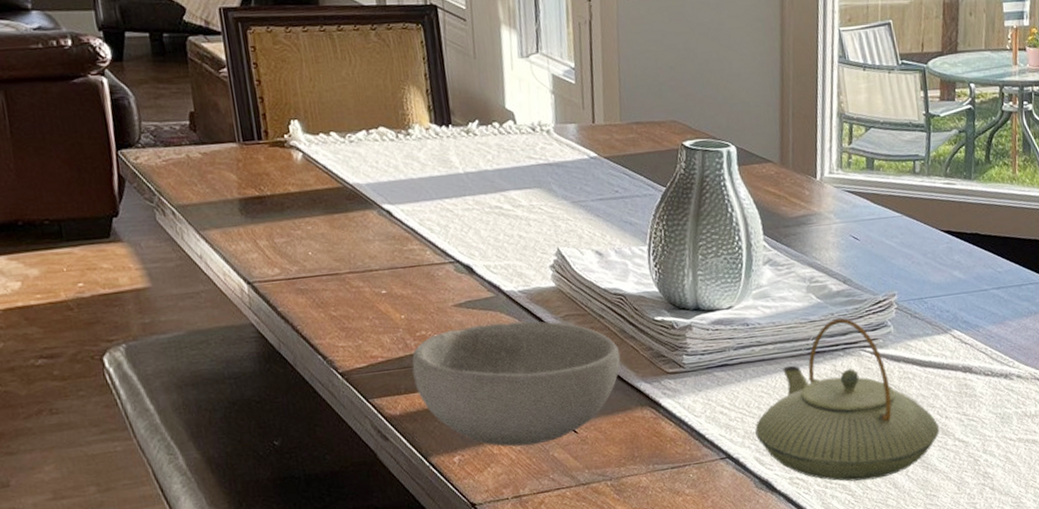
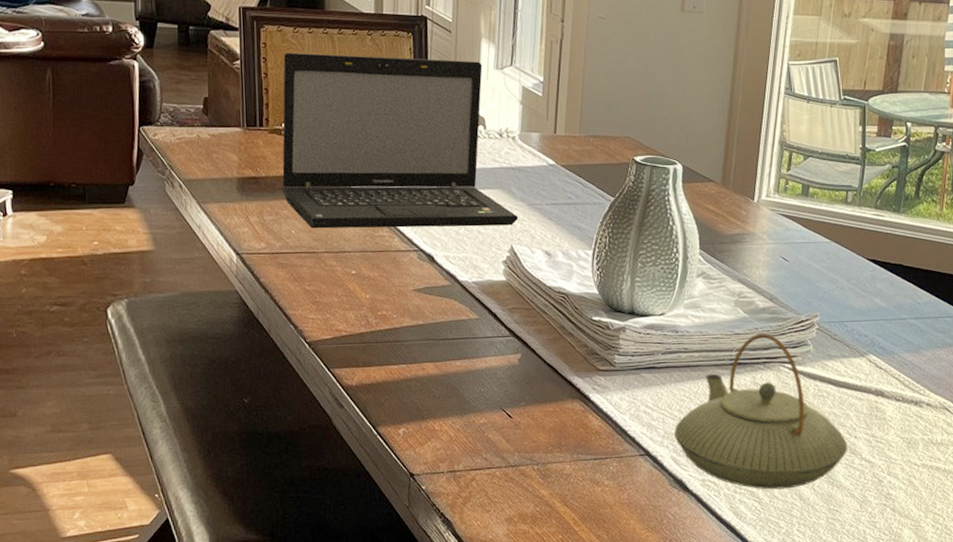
laptop: none [276,50,563,248] -> present [282,52,519,229]
bowl: present [412,321,621,447] -> none [371,309,558,426]

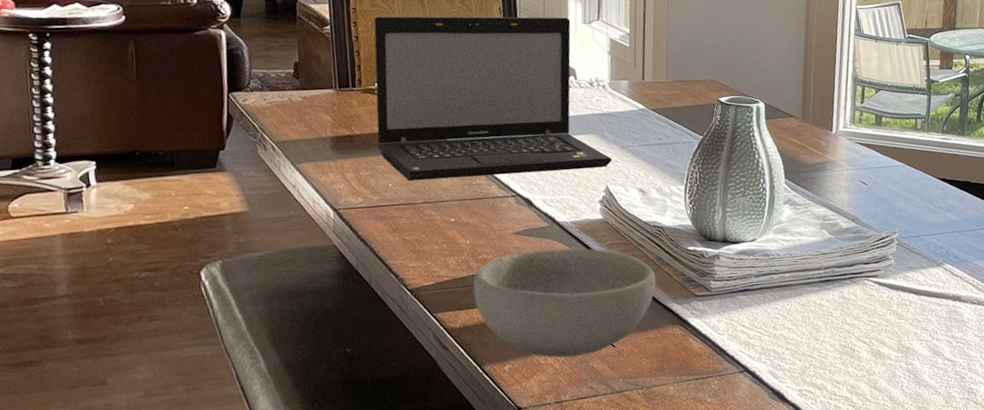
bowl: none [371,309,558,426] -> present [473,248,656,358]
teapot: present [674,333,848,490] -> none [771,251,932,394]

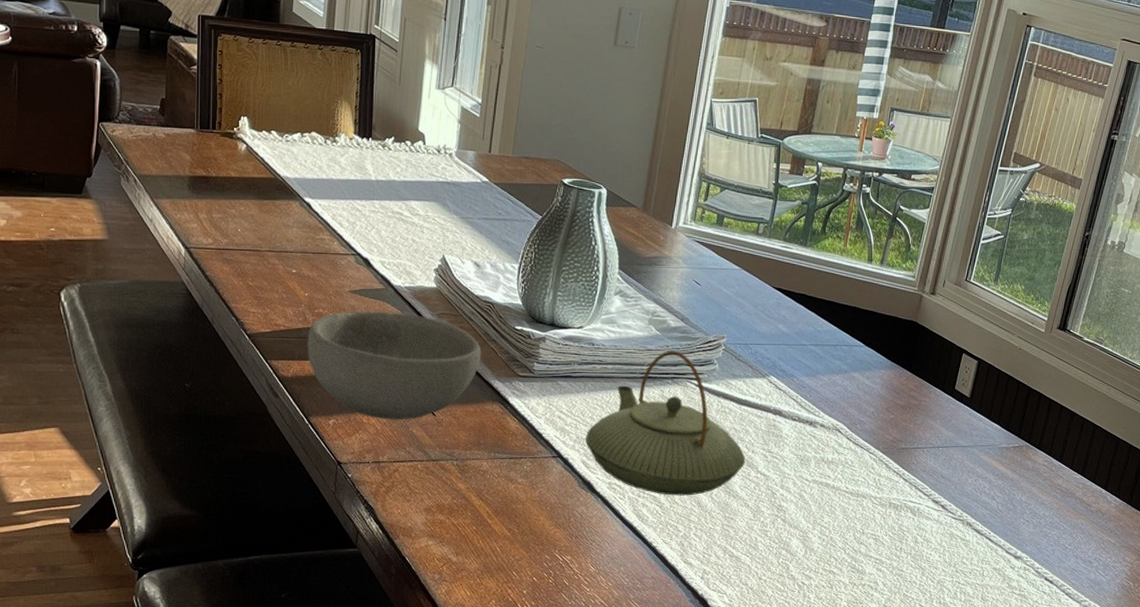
laptop: present [373,16,613,181] -> none [230,61,452,236]
teapot: none [771,251,932,394] -> present [586,350,746,496]

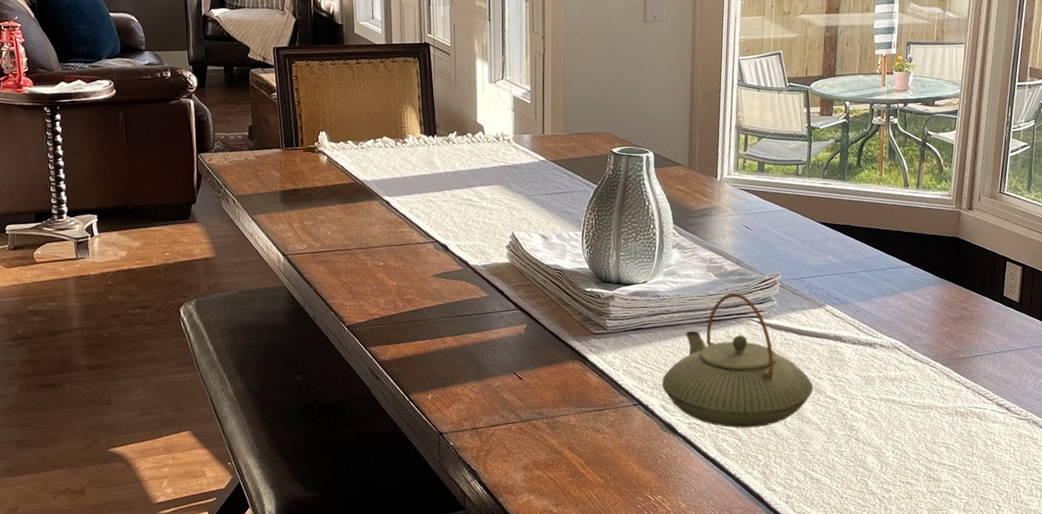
bowl: present [307,311,482,420] -> none [399,289,558,389]

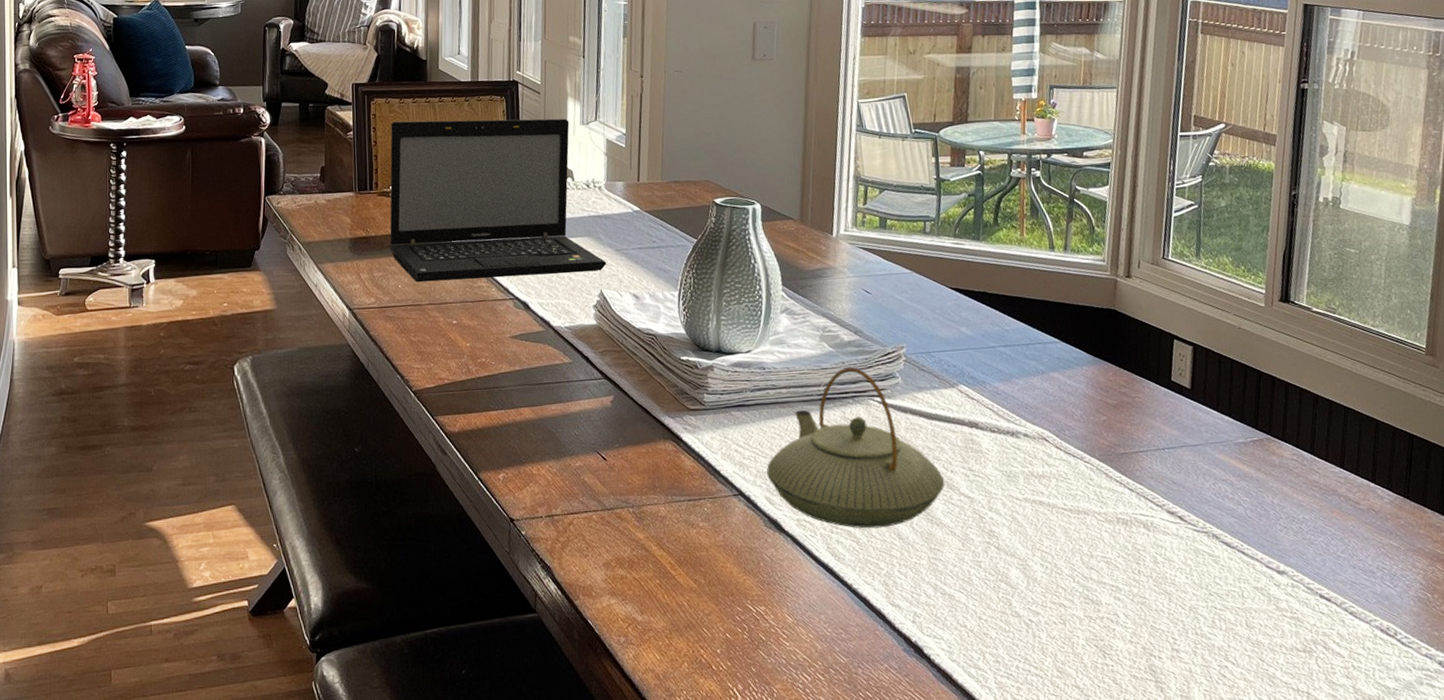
laptop: none [312,77,517,230] -> present [389,118,607,283]

